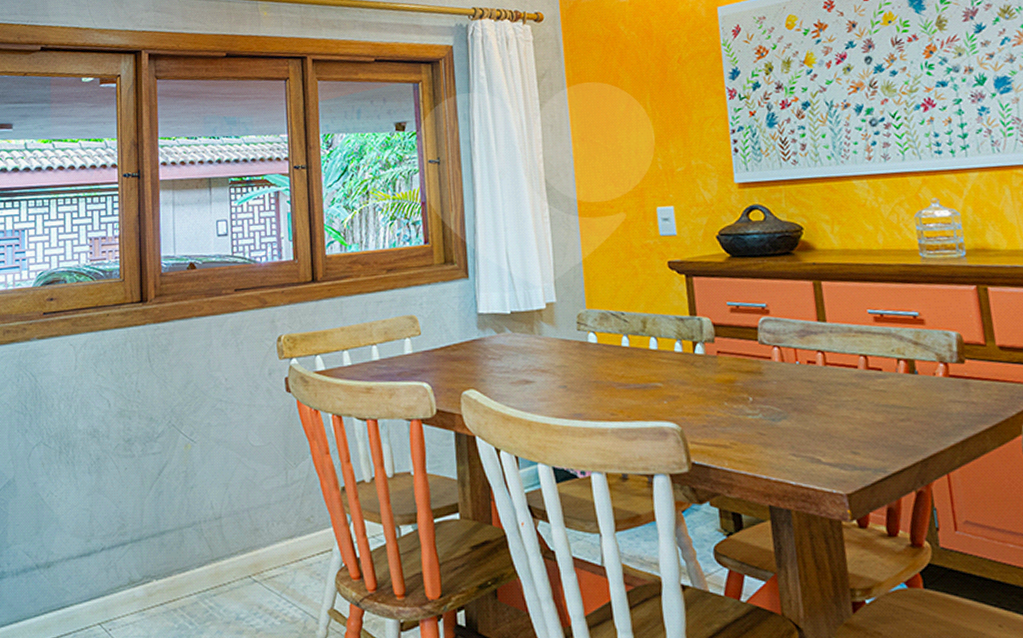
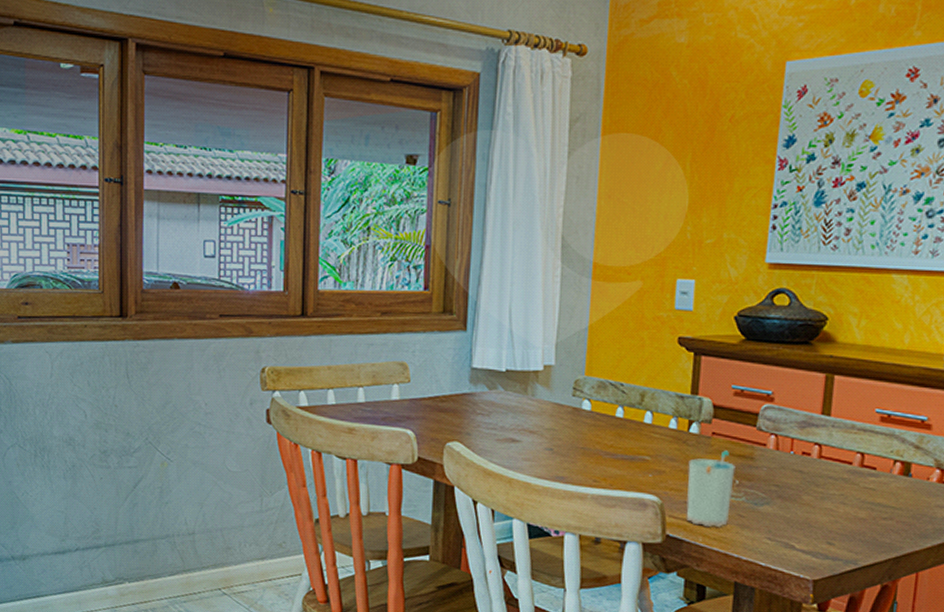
cup: none [700,368,750,449] -> present [686,450,736,527]

